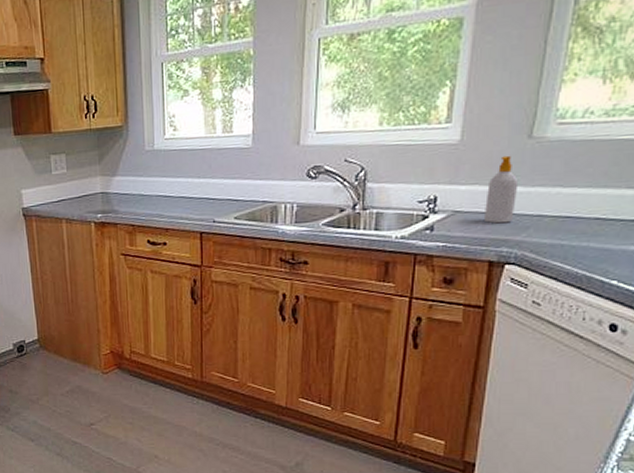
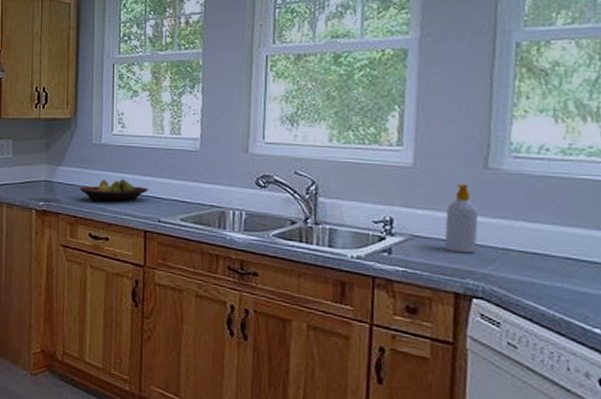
fruit bowl: none [136,183,202,209] -> present [80,179,148,202]

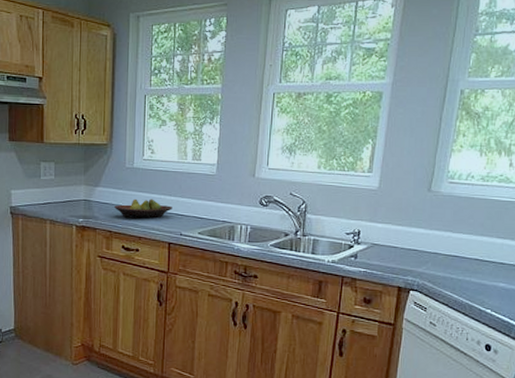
soap bottle: present [444,183,479,254] -> none [394,203,421,257]

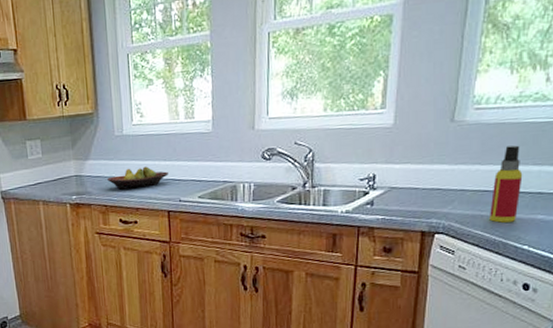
spray bottle: none [458,219,488,287] -> present [490,145,523,223]

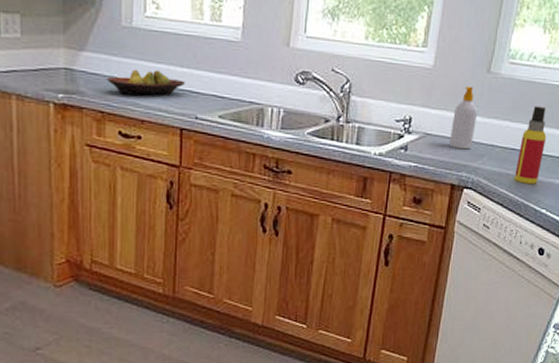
soap bottle: none [415,137,444,198] -> present [448,86,478,150]

